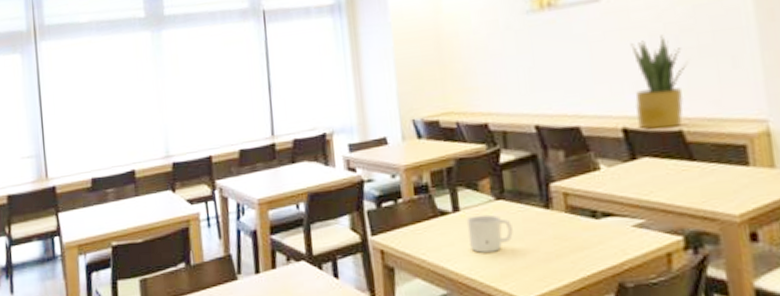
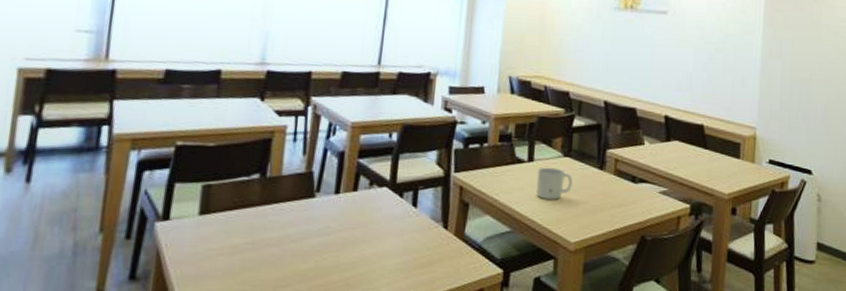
planter: present [630,35,688,130] -> none [675,50,715,122]

